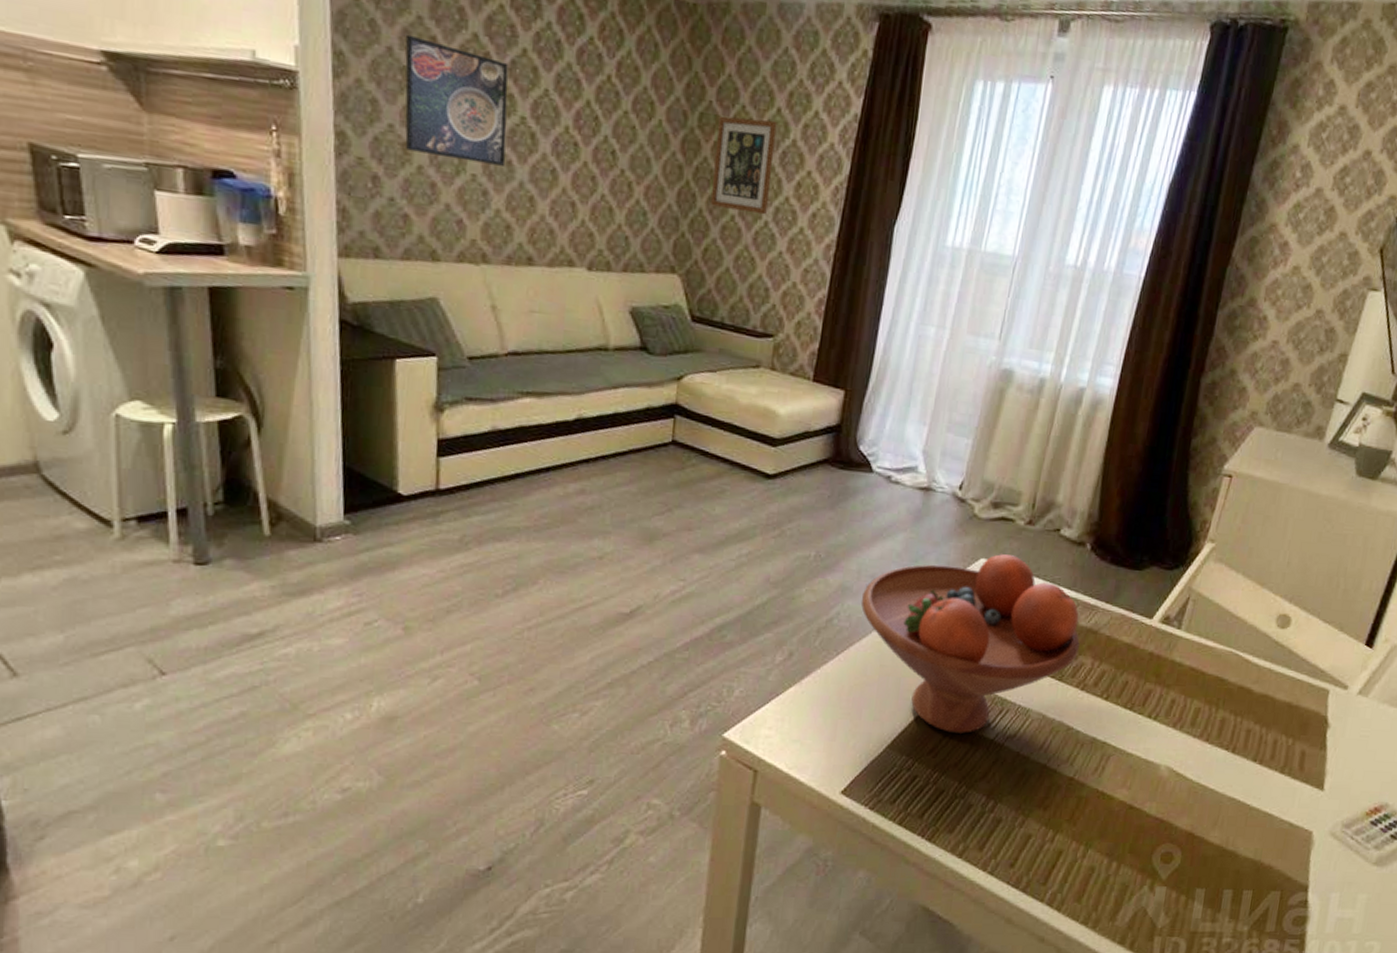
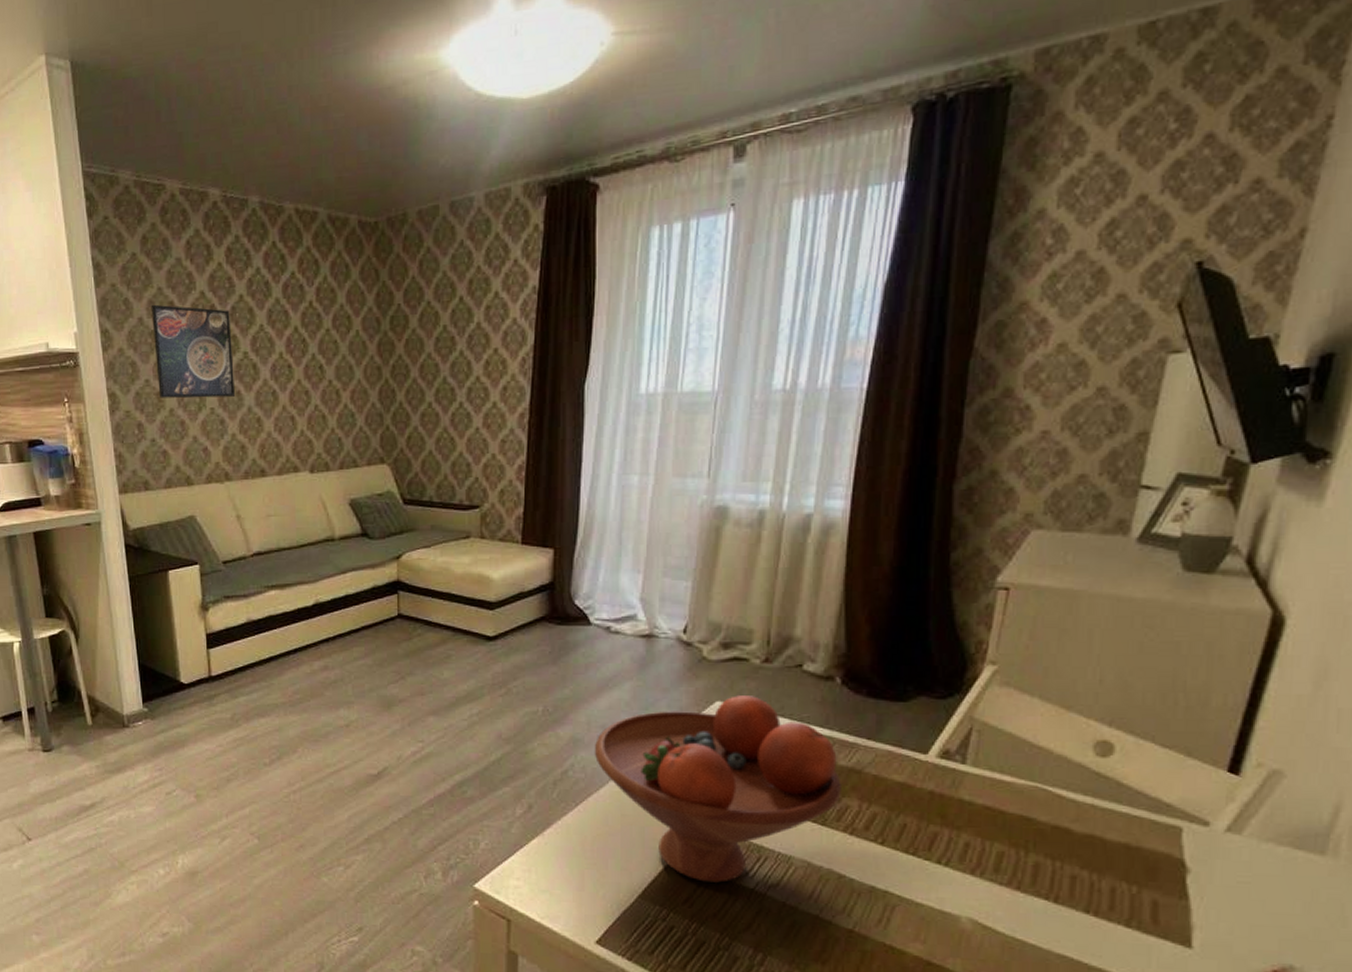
wall art: present [711,115,777,215] -> none [408,309,461,398]

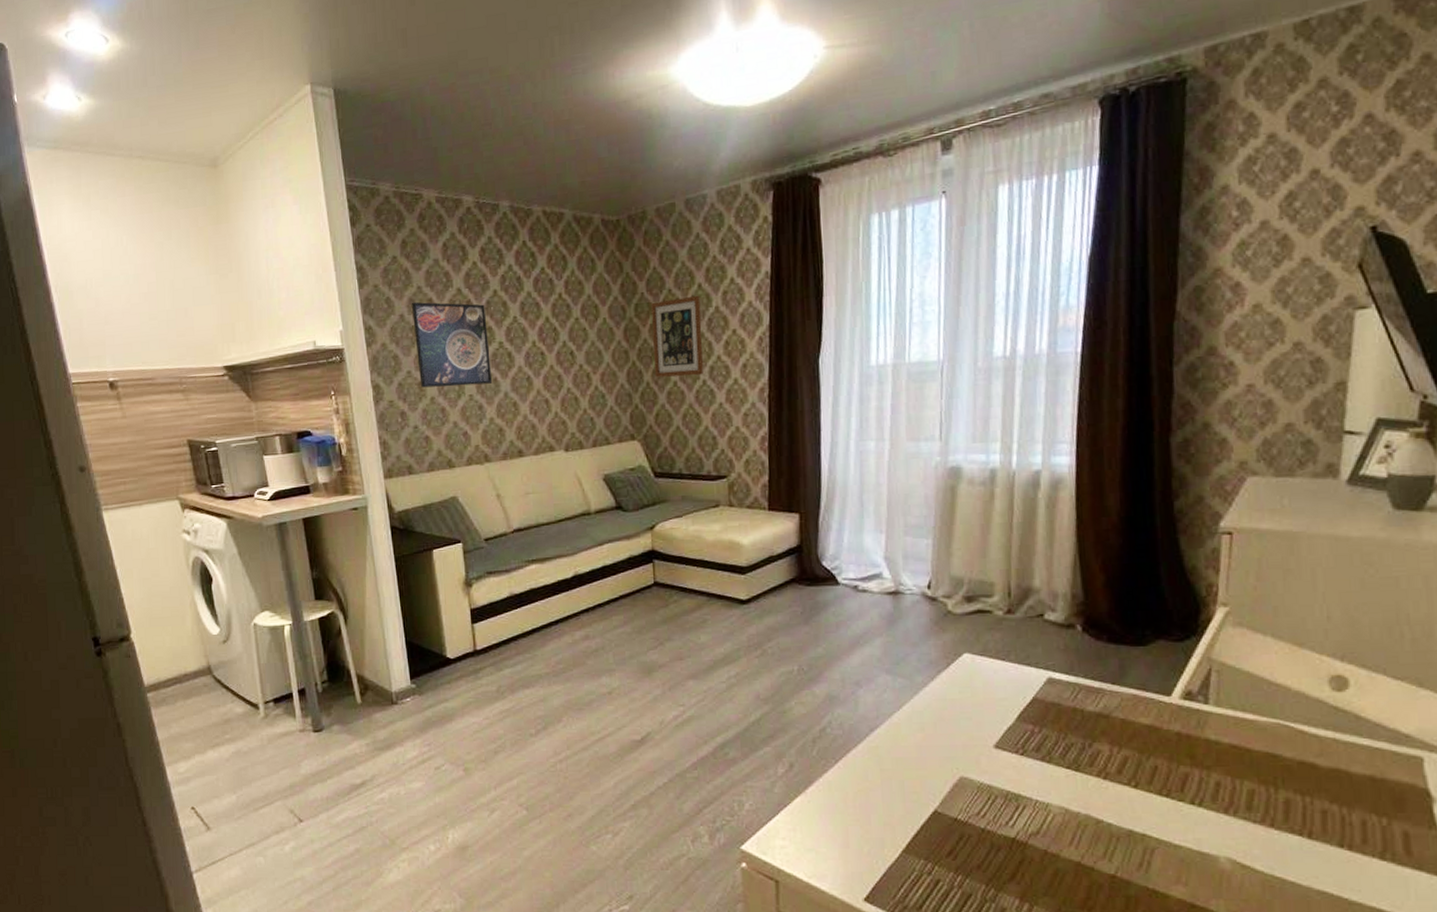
wall art: none [408,309,461,398] -> present [651,295,703,378]
fruit bowl: present [594,695,841,883] -> none [849,646,1092,833]

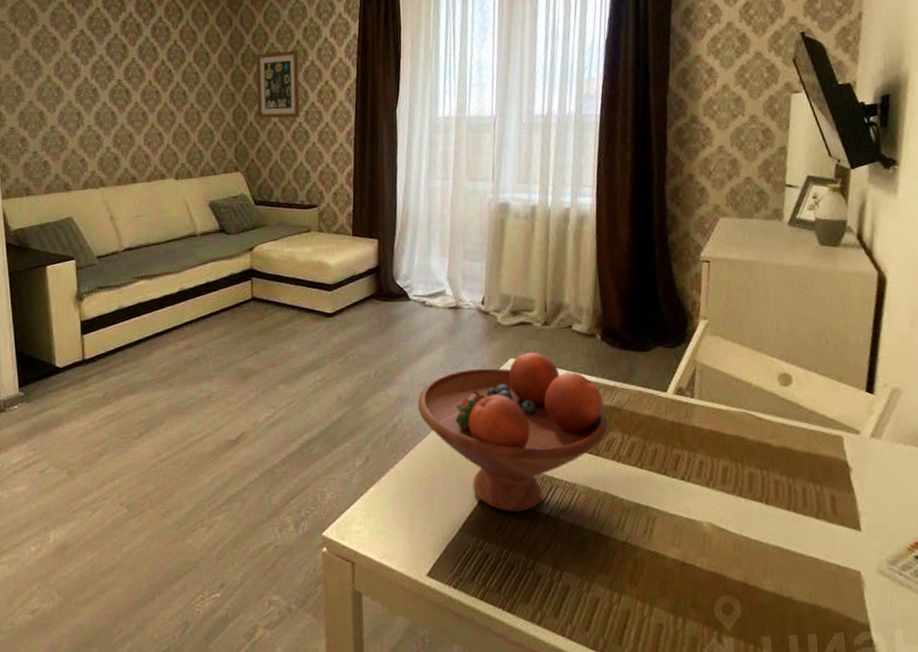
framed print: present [411,302,493,388] -> none [36,39,110,117]
fruit bowl: none [849,646,1092,833] -> present [417,353,608,512]

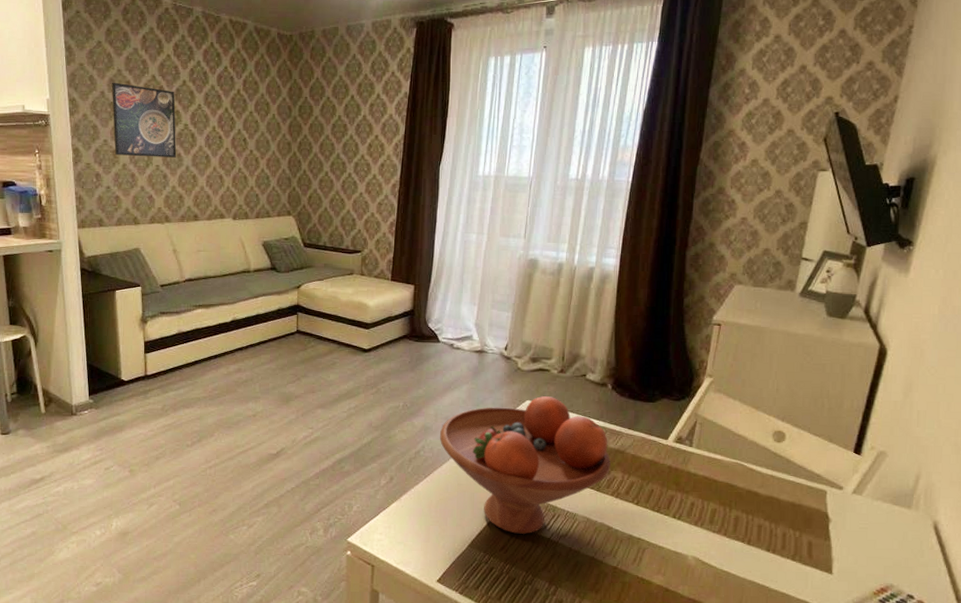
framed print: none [36,39,110,117] -> present [111,82,177,158]
wall art: present [256,50,300,119] -> none [311,104,352,169]

